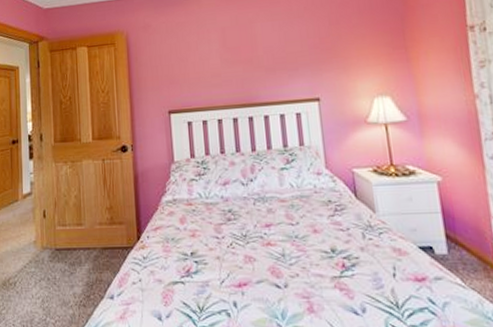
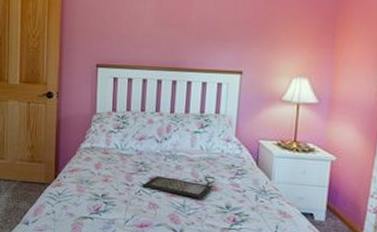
clutch bag: none [232,216,319,245] -> present [141,175,219,199]

